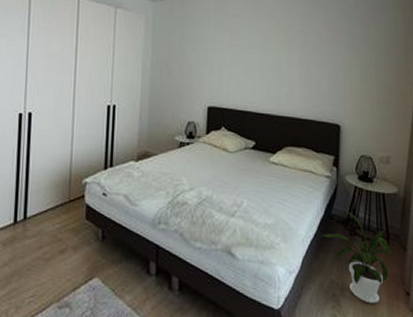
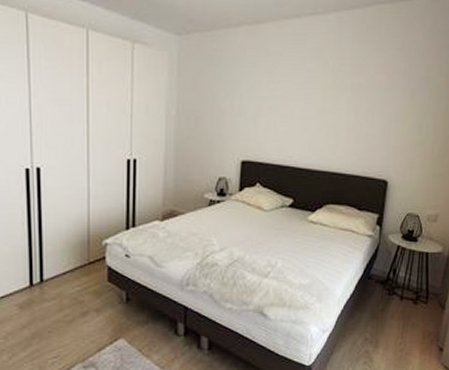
house plant: present [321,210,391,304] -> none [358,270,429,359]

